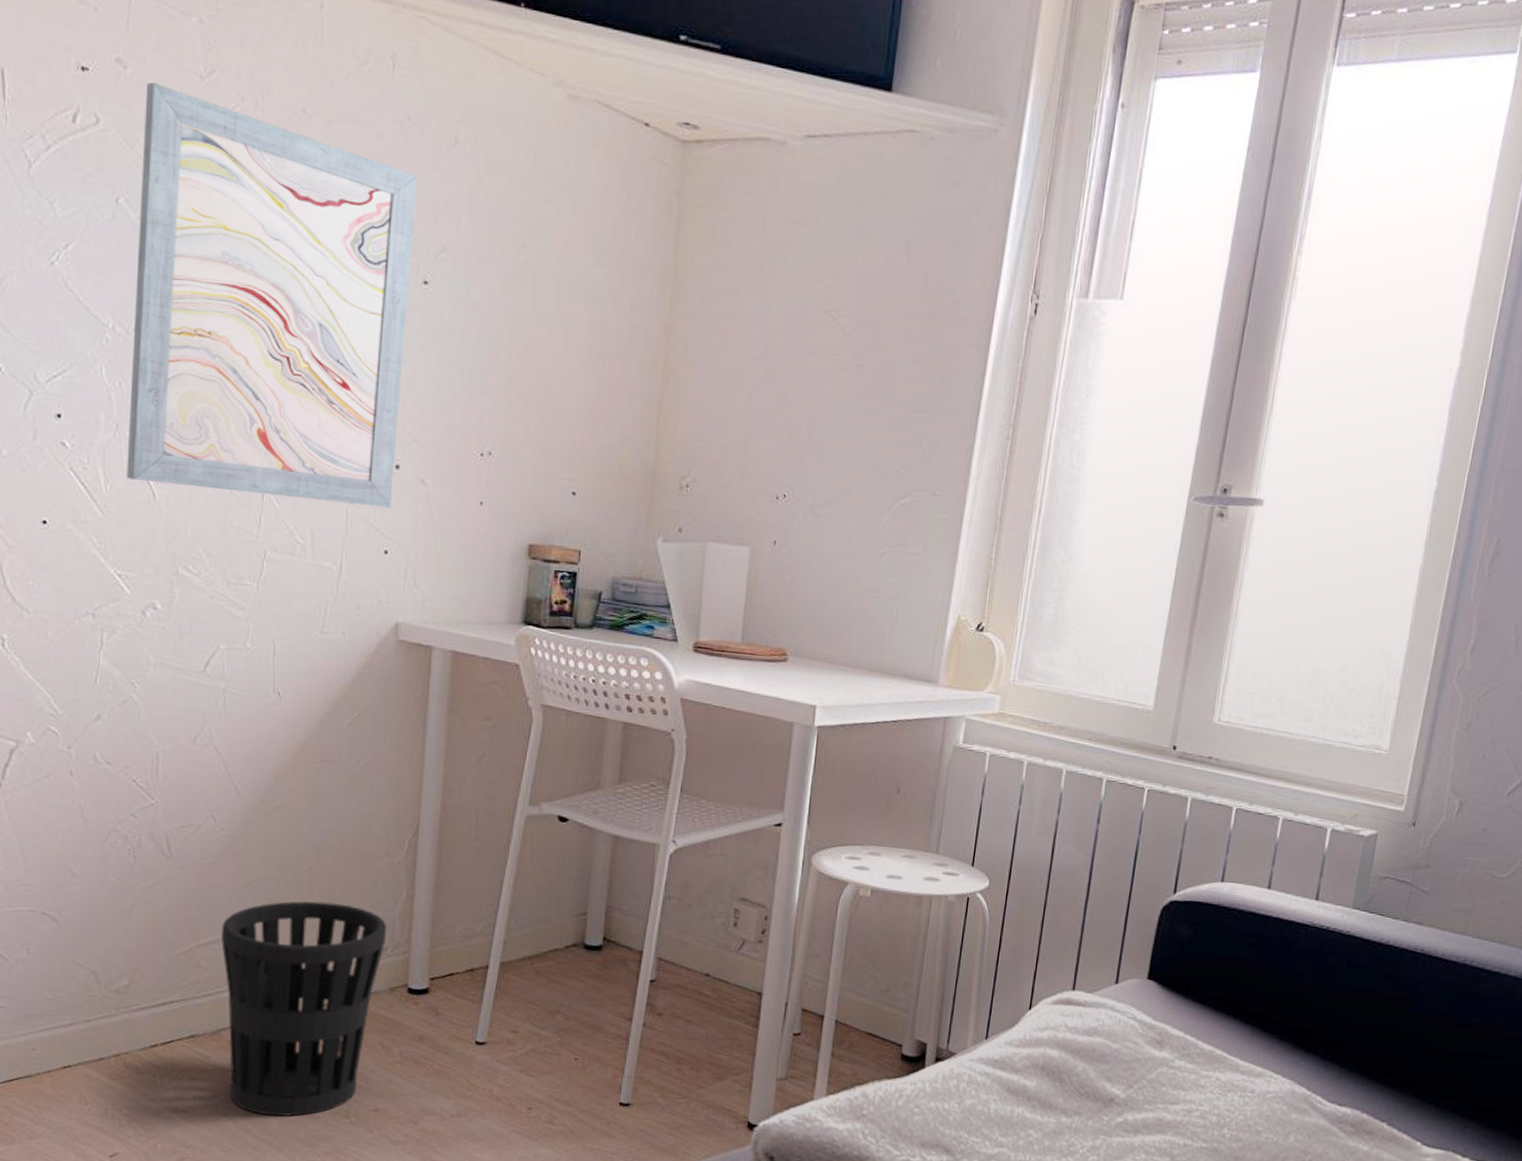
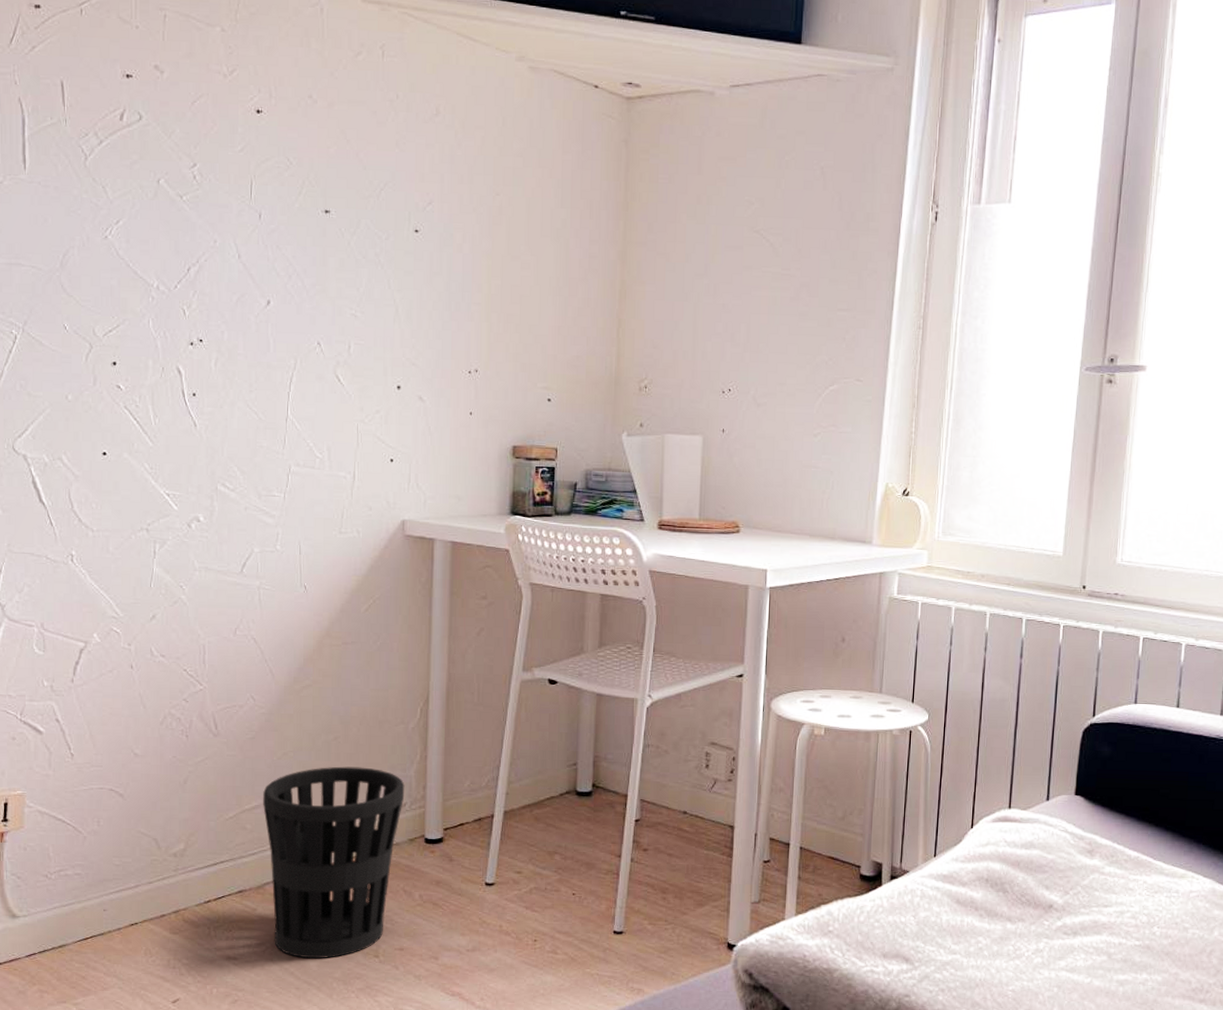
wall art: present [126,82,417,508] -> none [172,82,406,423]

